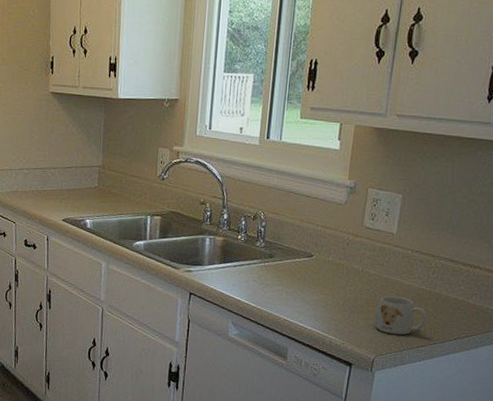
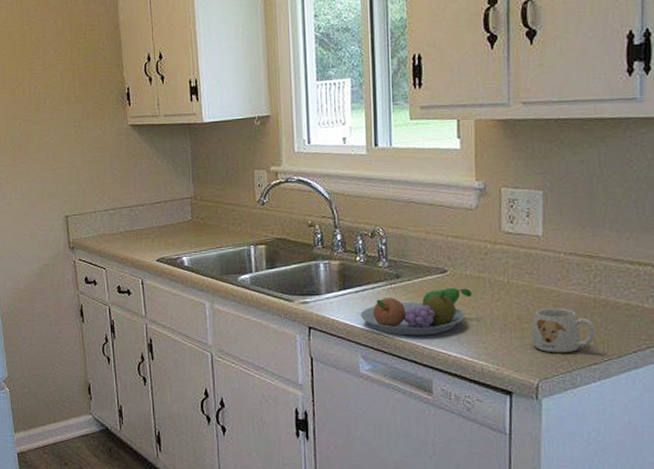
fruit bowl: none [235,270,331,310] -> present [360,287,472,336]

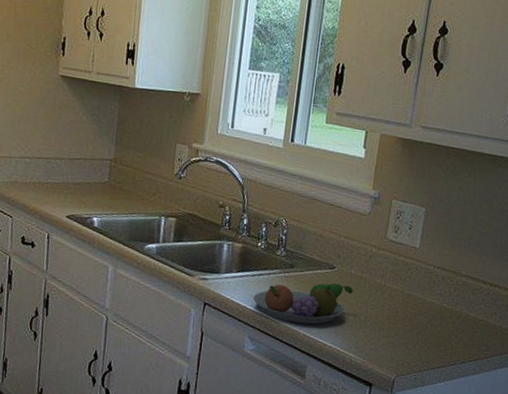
mug: present [531,308,596,353] -> none [395,312,448,355]

